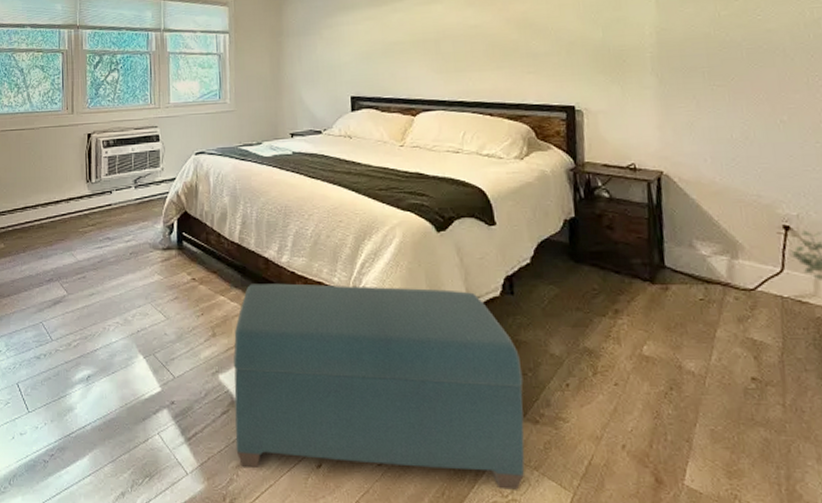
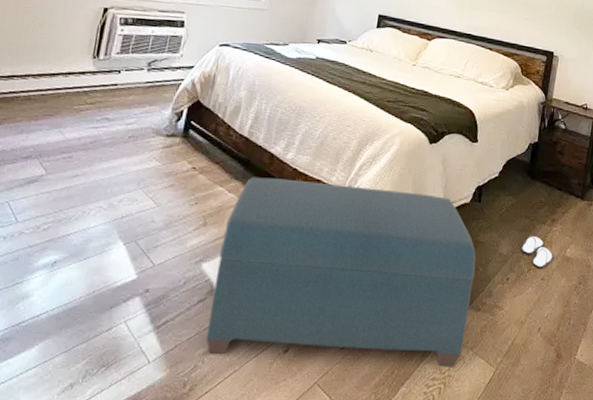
slippers: none [578,332,627,372] -> present [521,236,554,269]

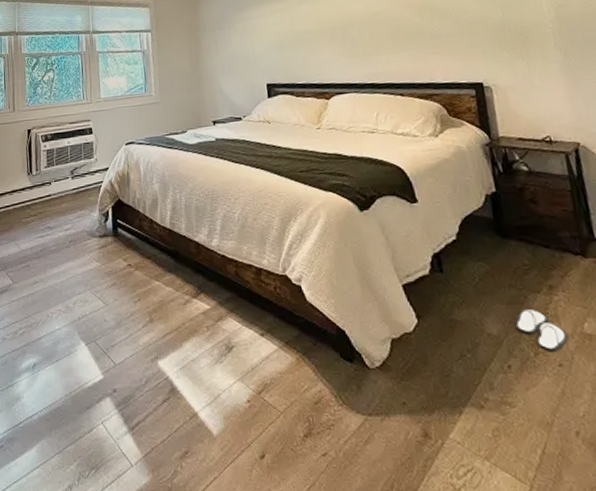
bench: present [206,177,476,367] -> none [170,267,476,483]

